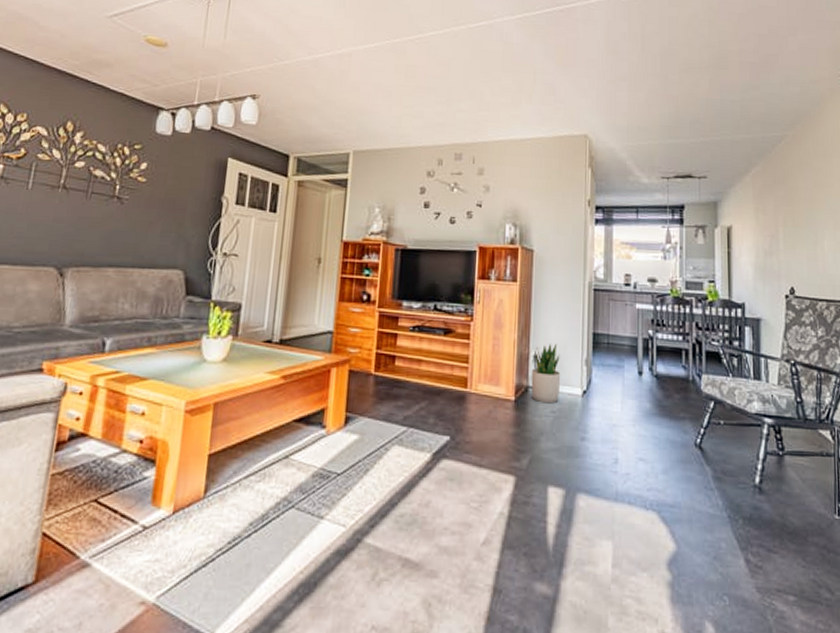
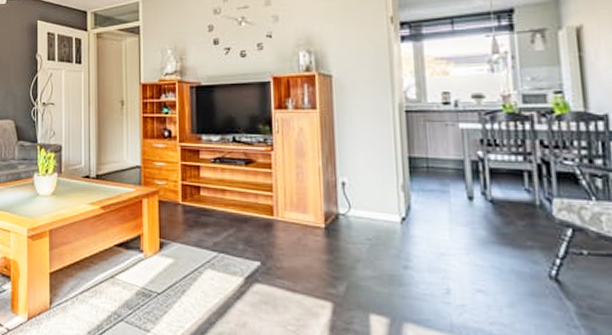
planter: present [531,344,560,404] -> none [340,170,375,231]

